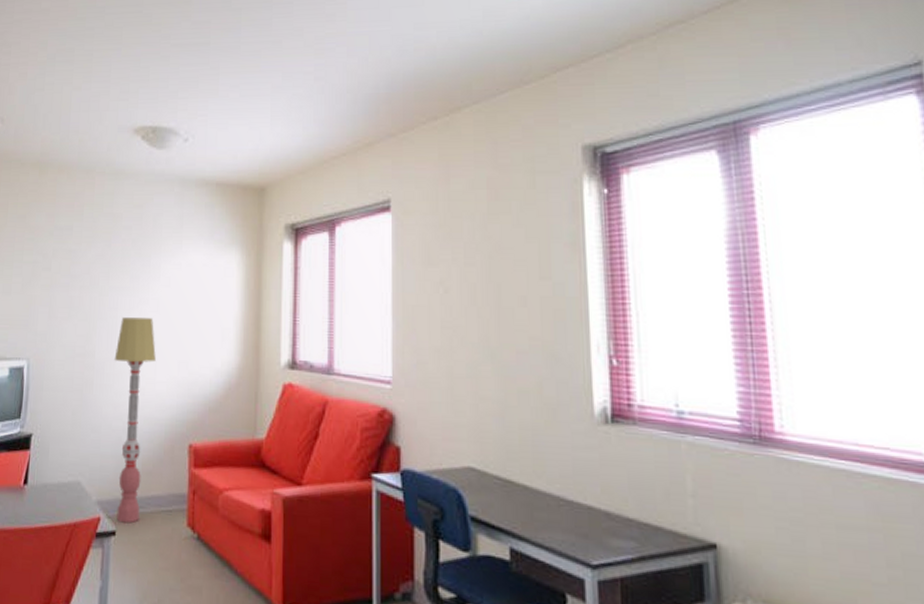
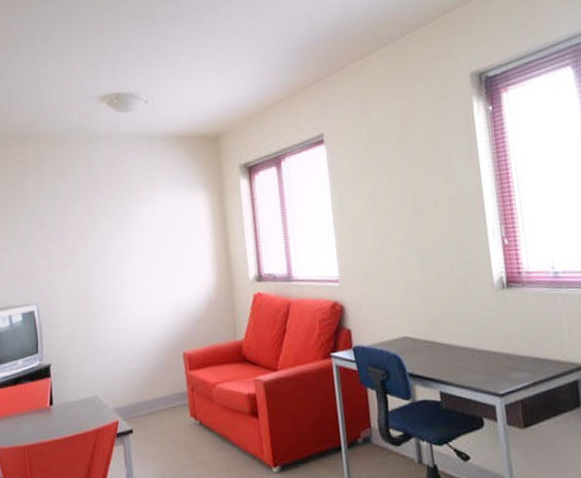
floor lamp: present [114,317,156,524] -> none [111,256,151,422]

